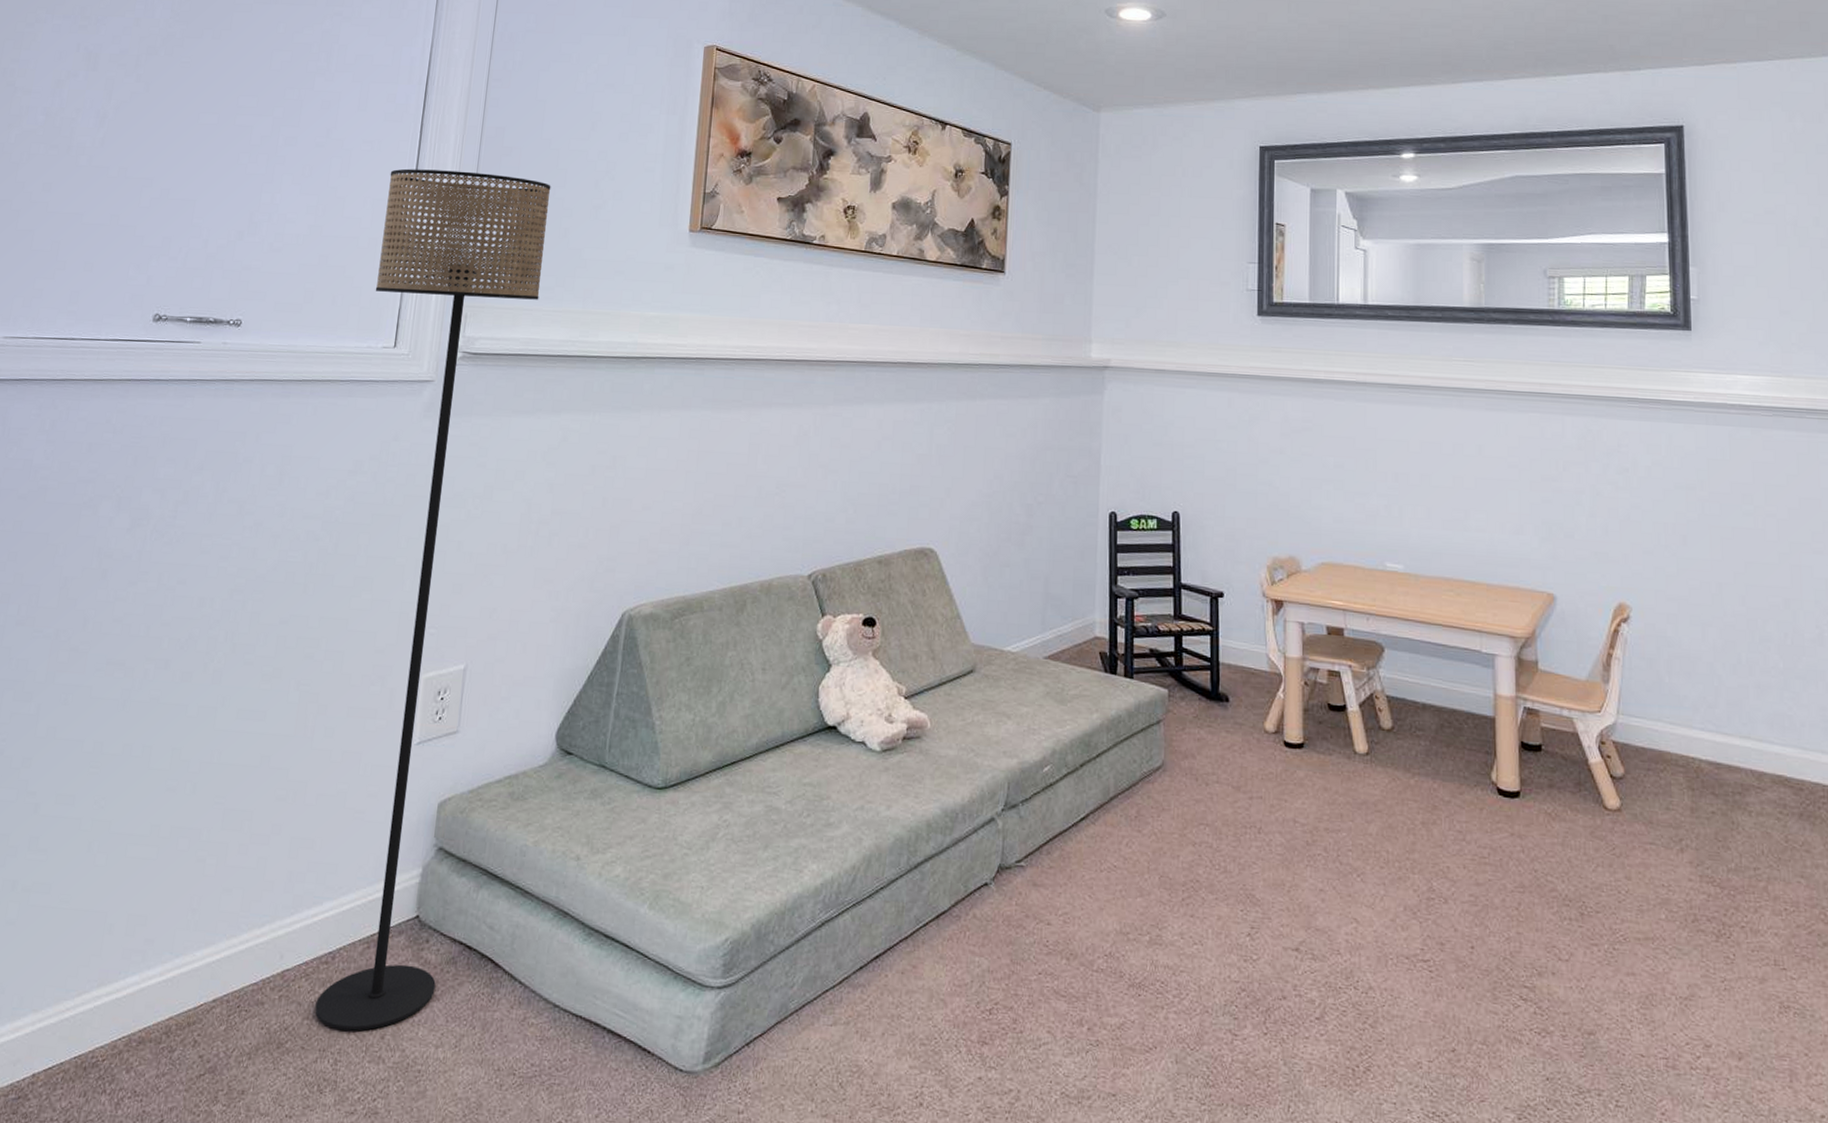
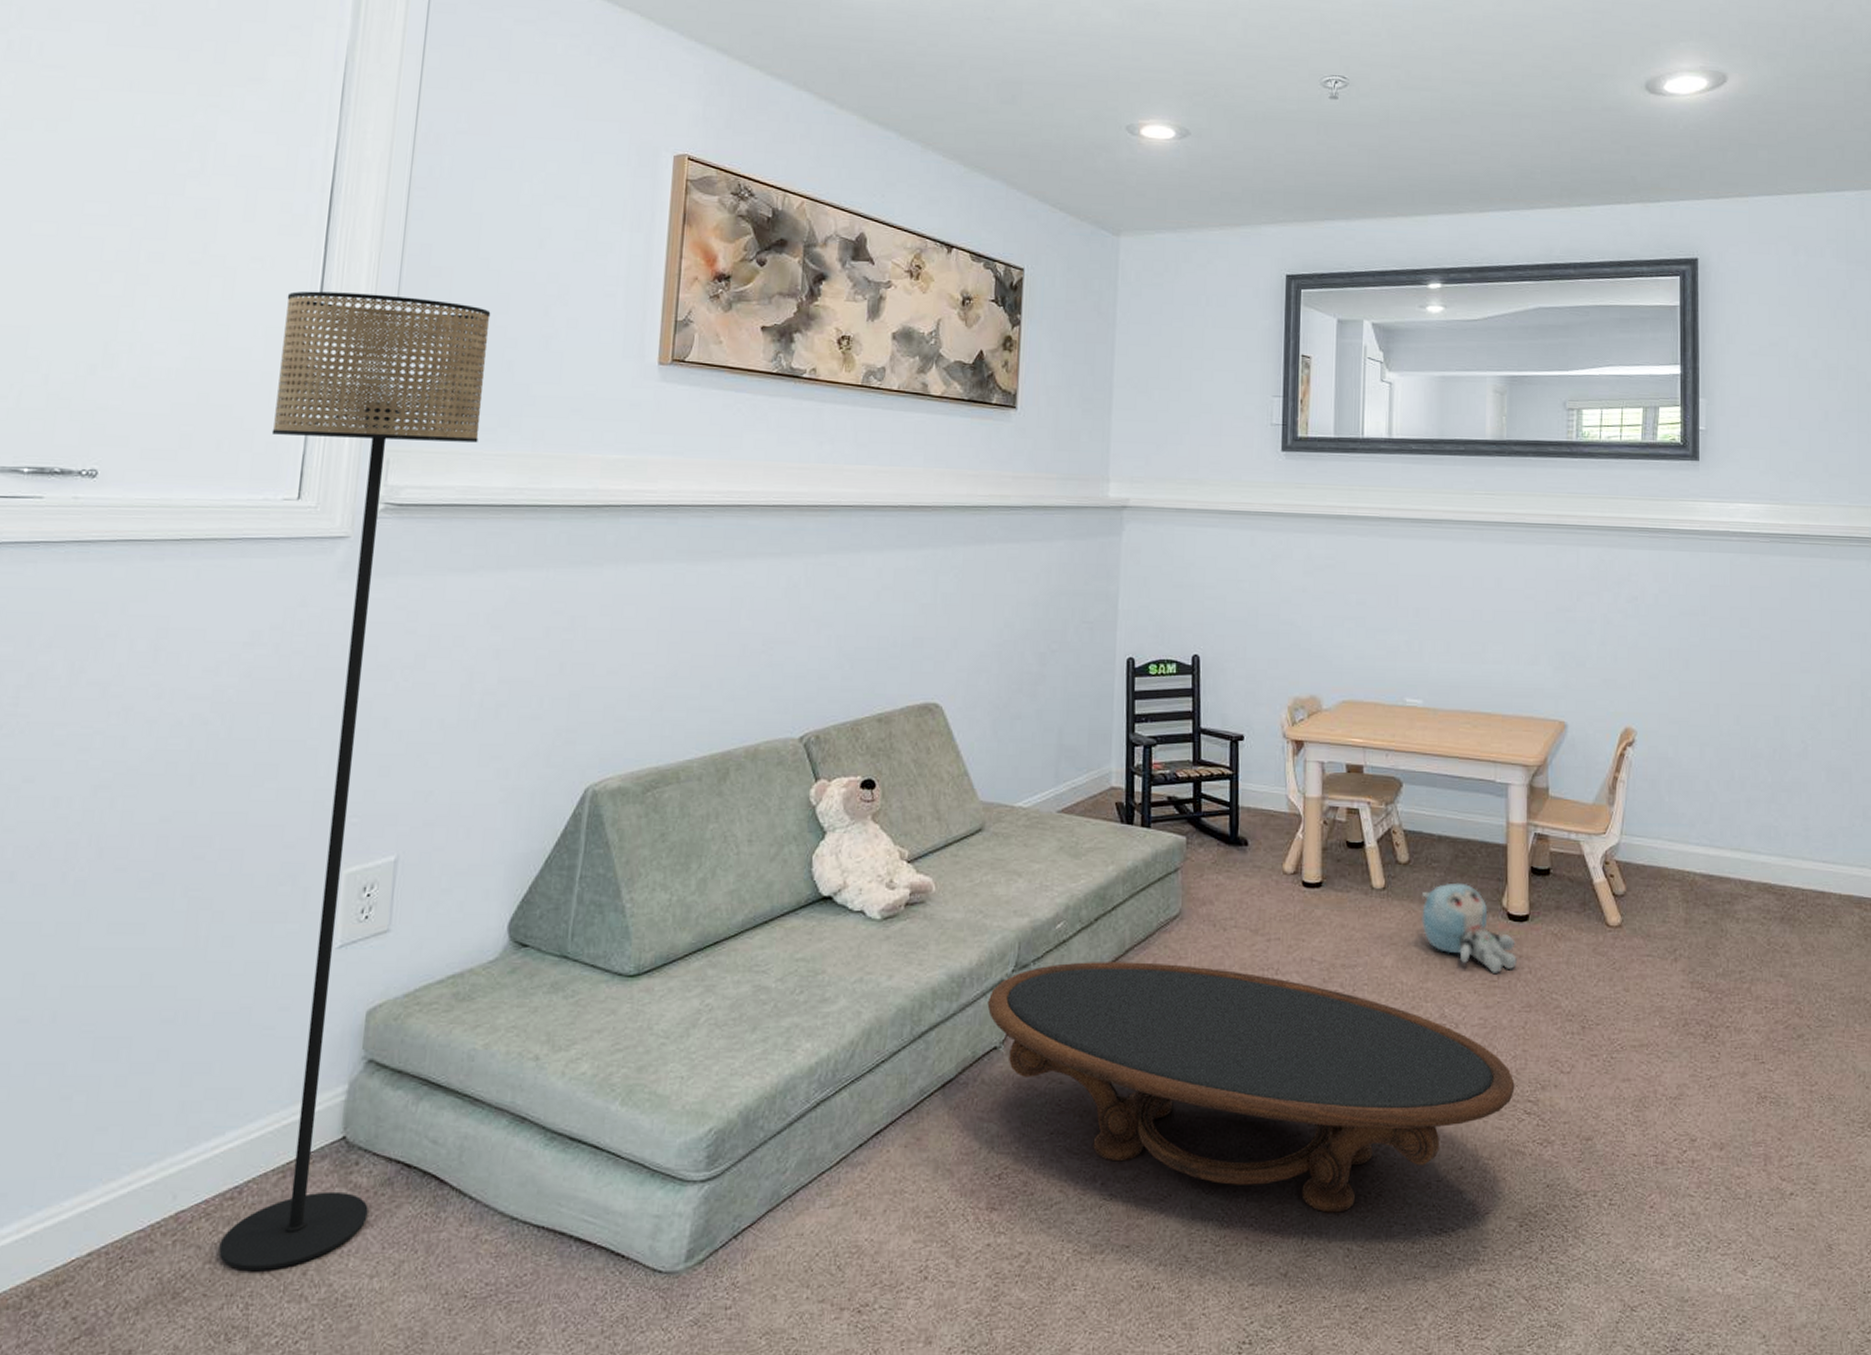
coffee table: none [978,806,1509,1084] -> present [987,962,1515,1213]
plush toy: none [1407,753,1508,850] -> present [1422,882,1517,973]

